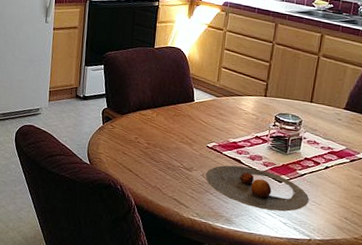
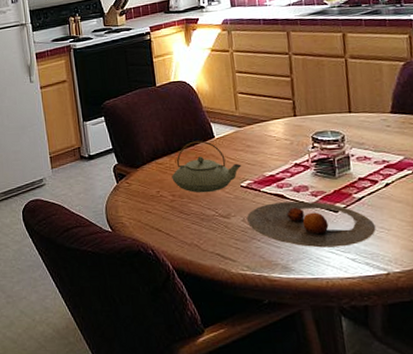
teapot: none [150,101,212,147] -> present [171,140,242,193]

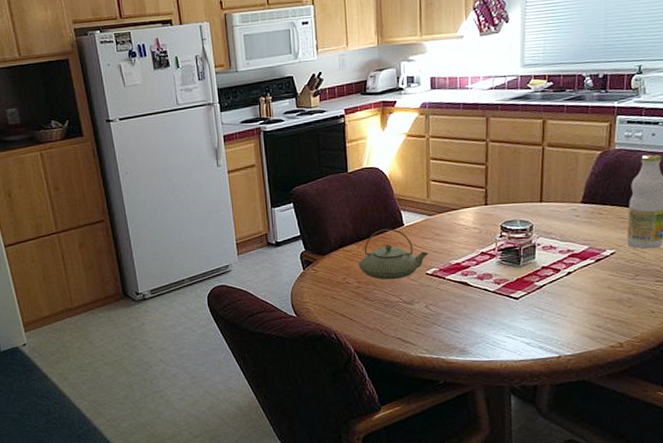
plate: present [246,201,376,248] -> none [429,288,553,333]

